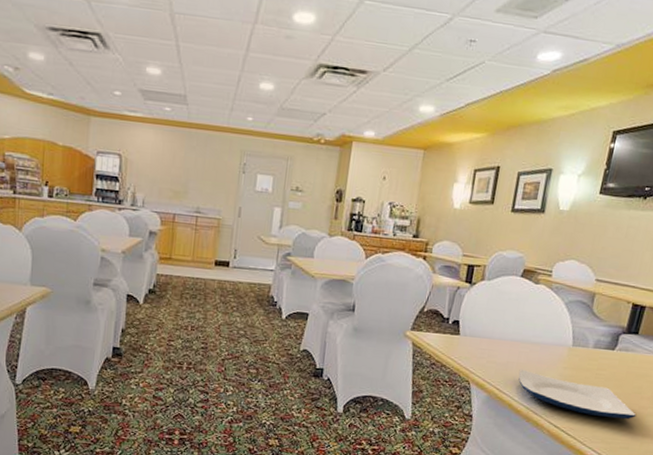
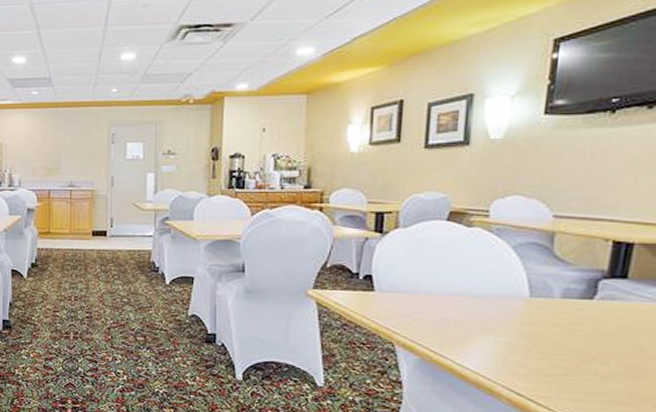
plate: present [518,369,637,420] -> none [458,326,640,386]

